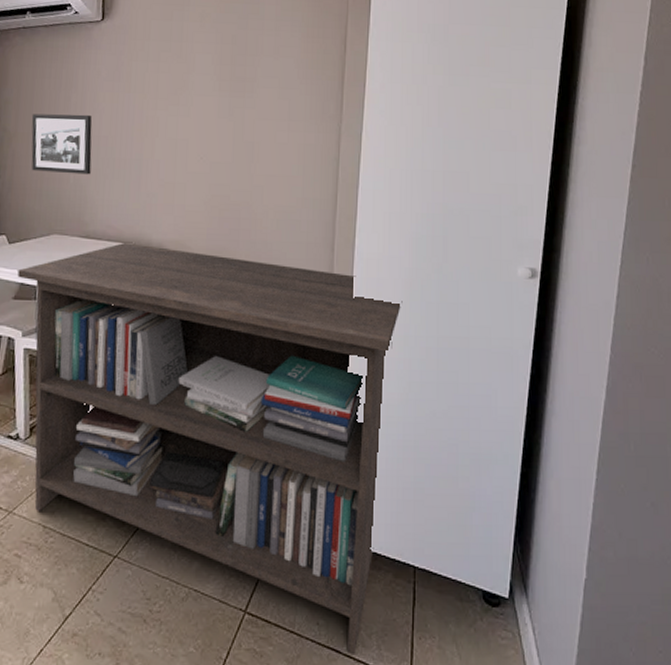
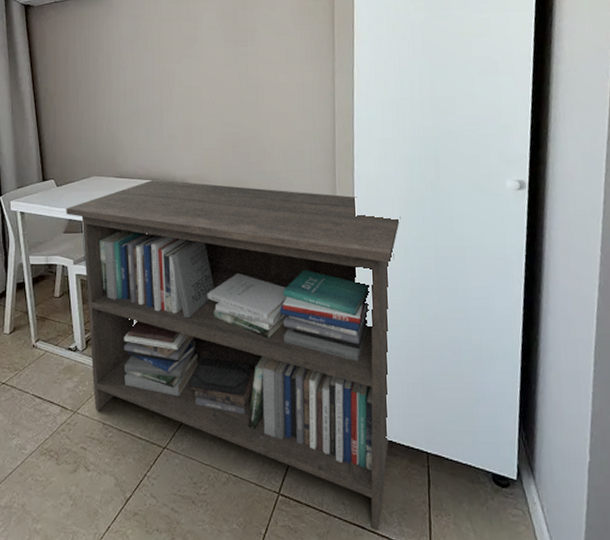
picture frame: present [31,114,93,175] -> none [67,72,120,124]

